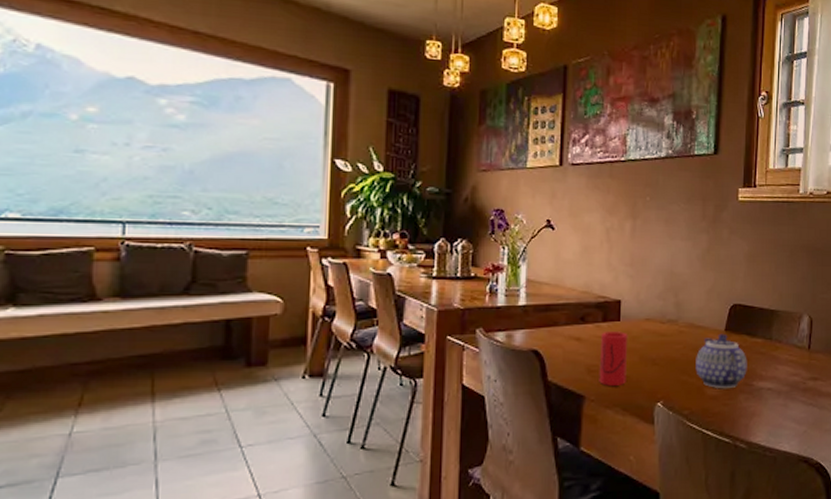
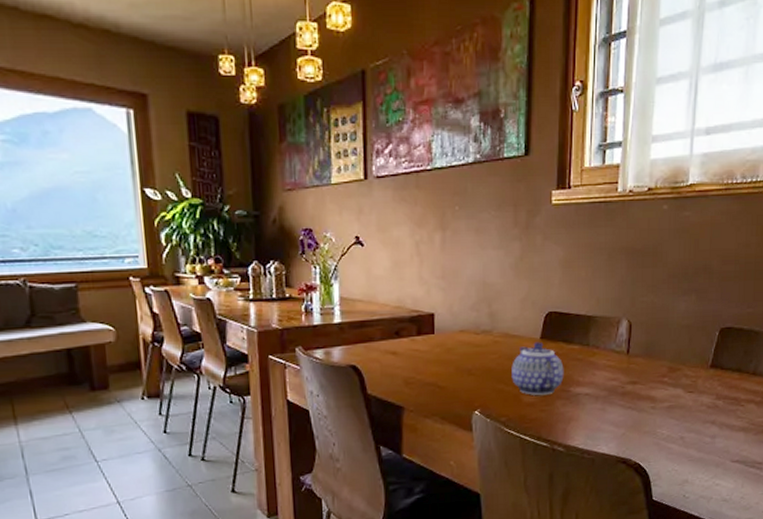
cup: present [599,332,628,386] -> none [416,344,444,397]

